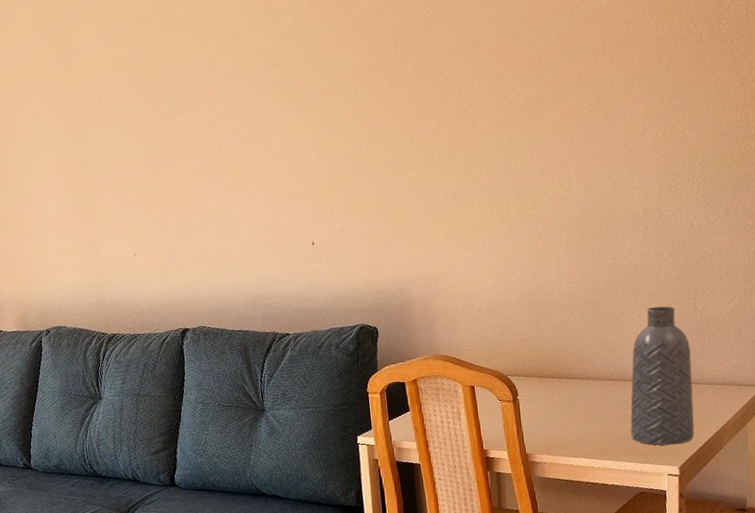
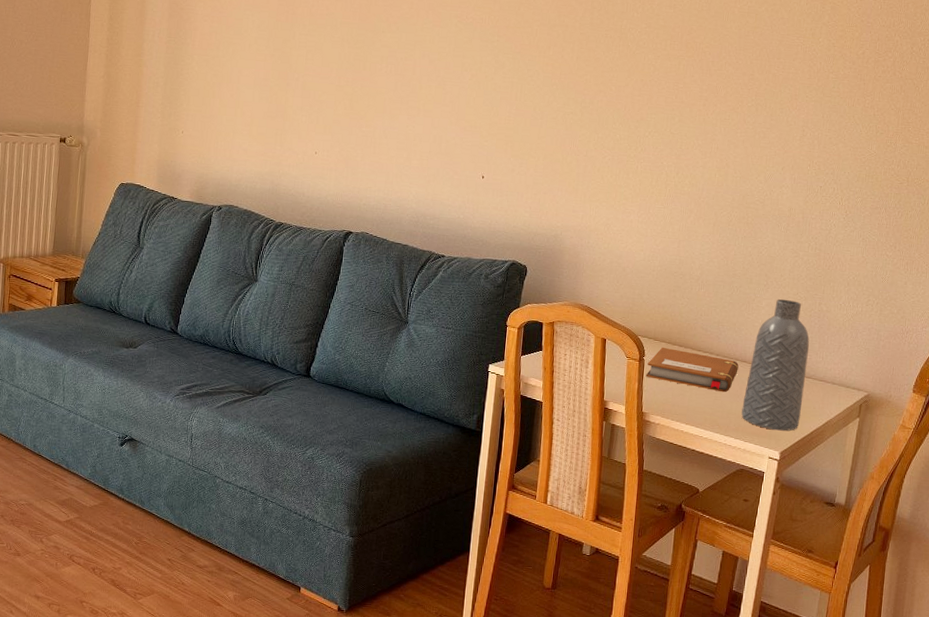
notebook: none [522,381,620,417] -> present [645,347,739,393]

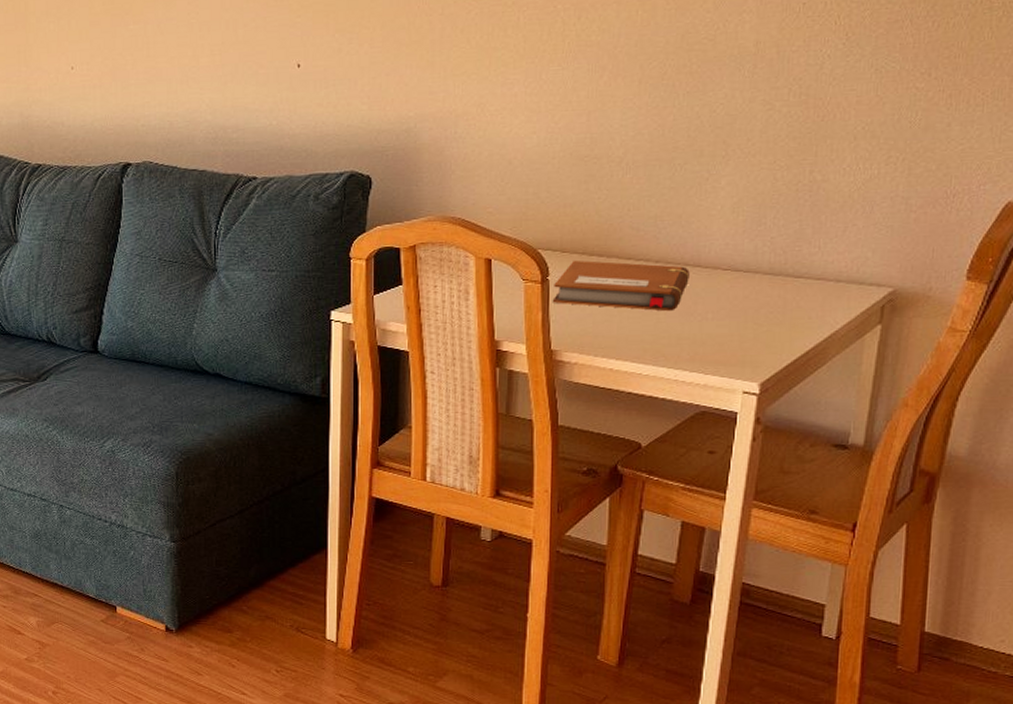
vase: present [741,299,810,431] -> none [698,172,797,355]

